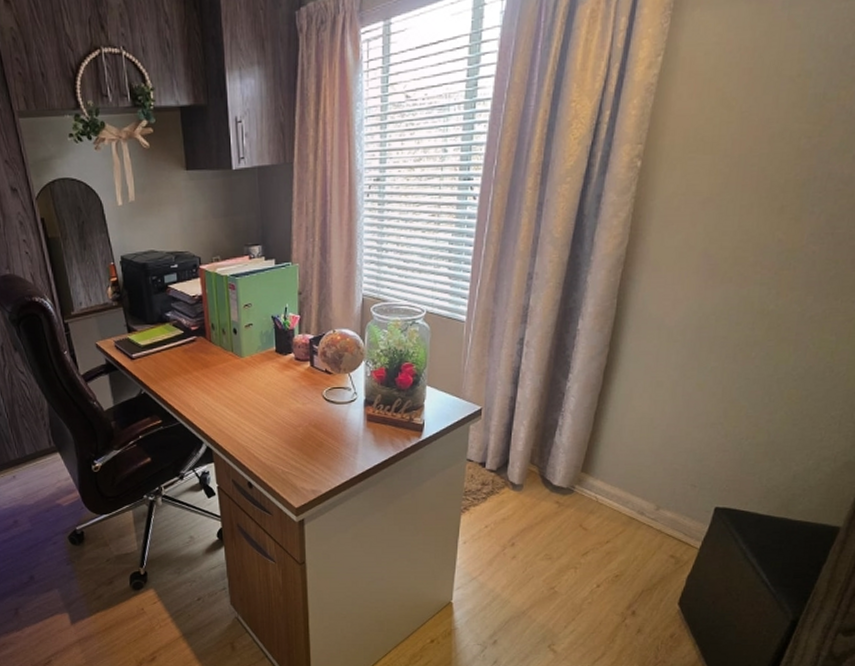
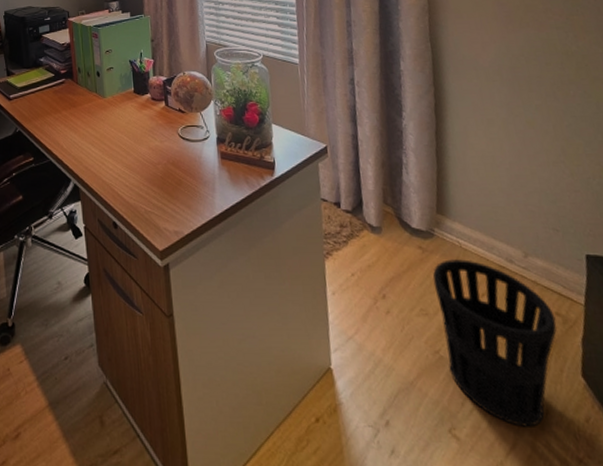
wastebasket: none [560,512,669,642] -> present [432,259,557,427]

